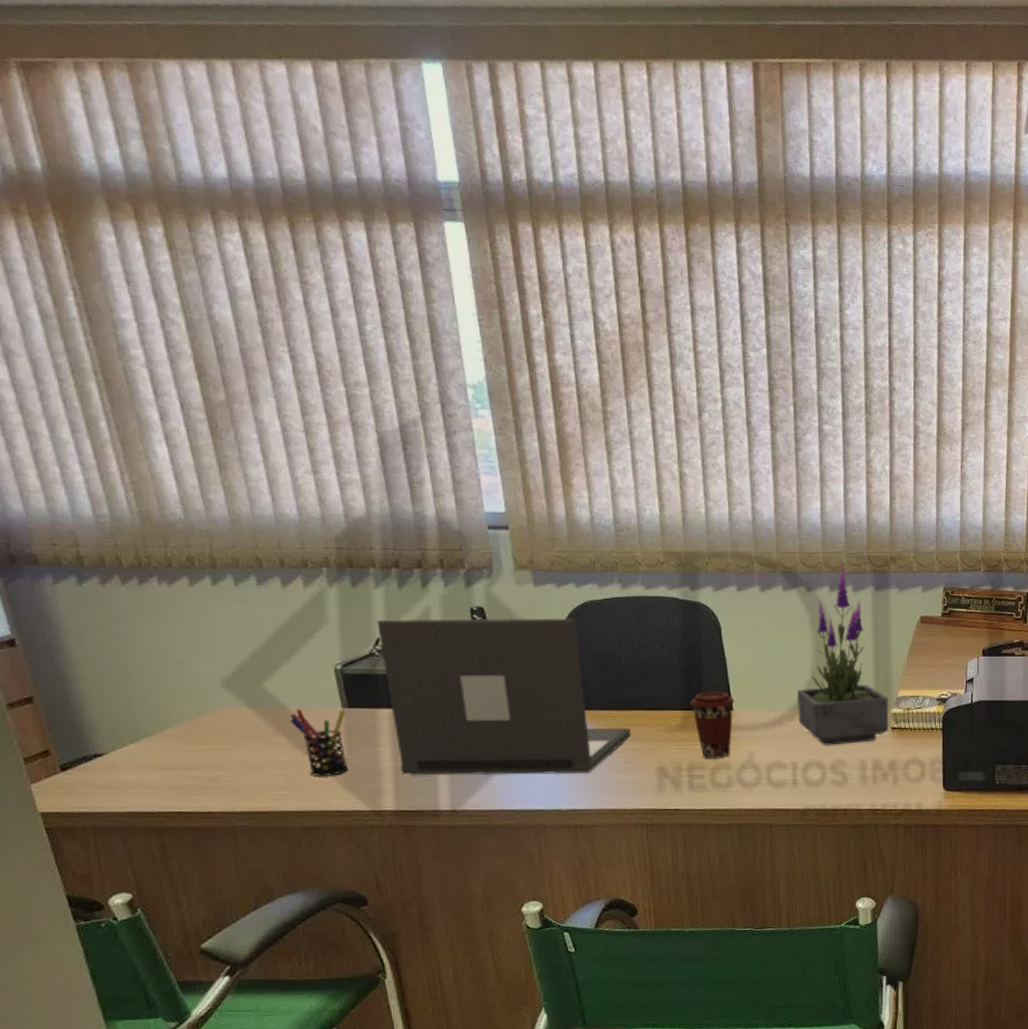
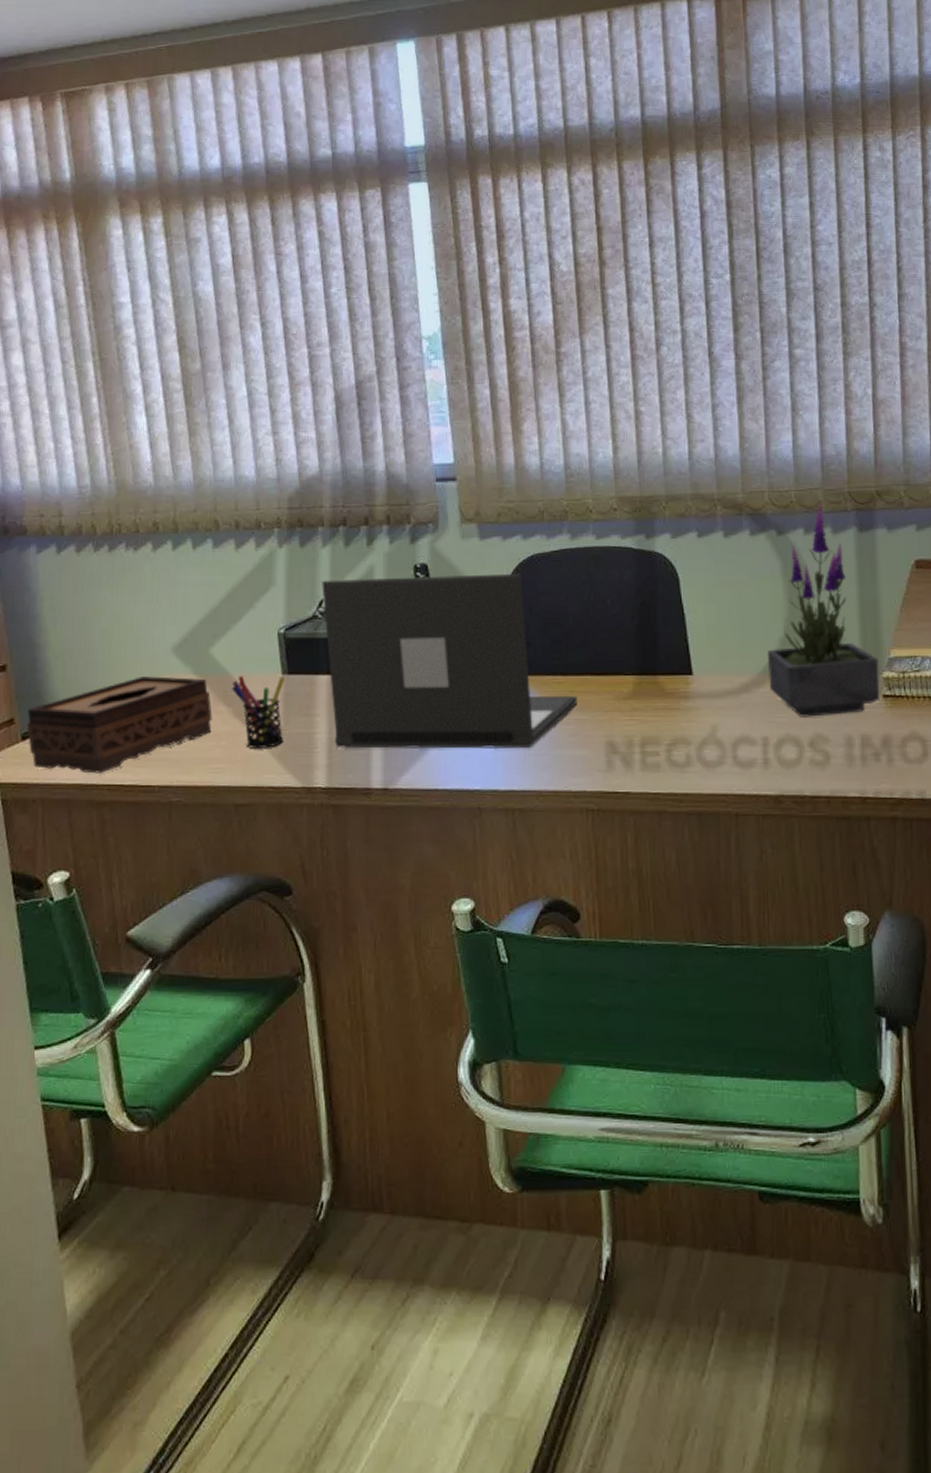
tissue box: none [63,709,273,802] -> present [27,676,213,774]
coffee cup: present [690,691,735,759] -> none [643,652,695,733]

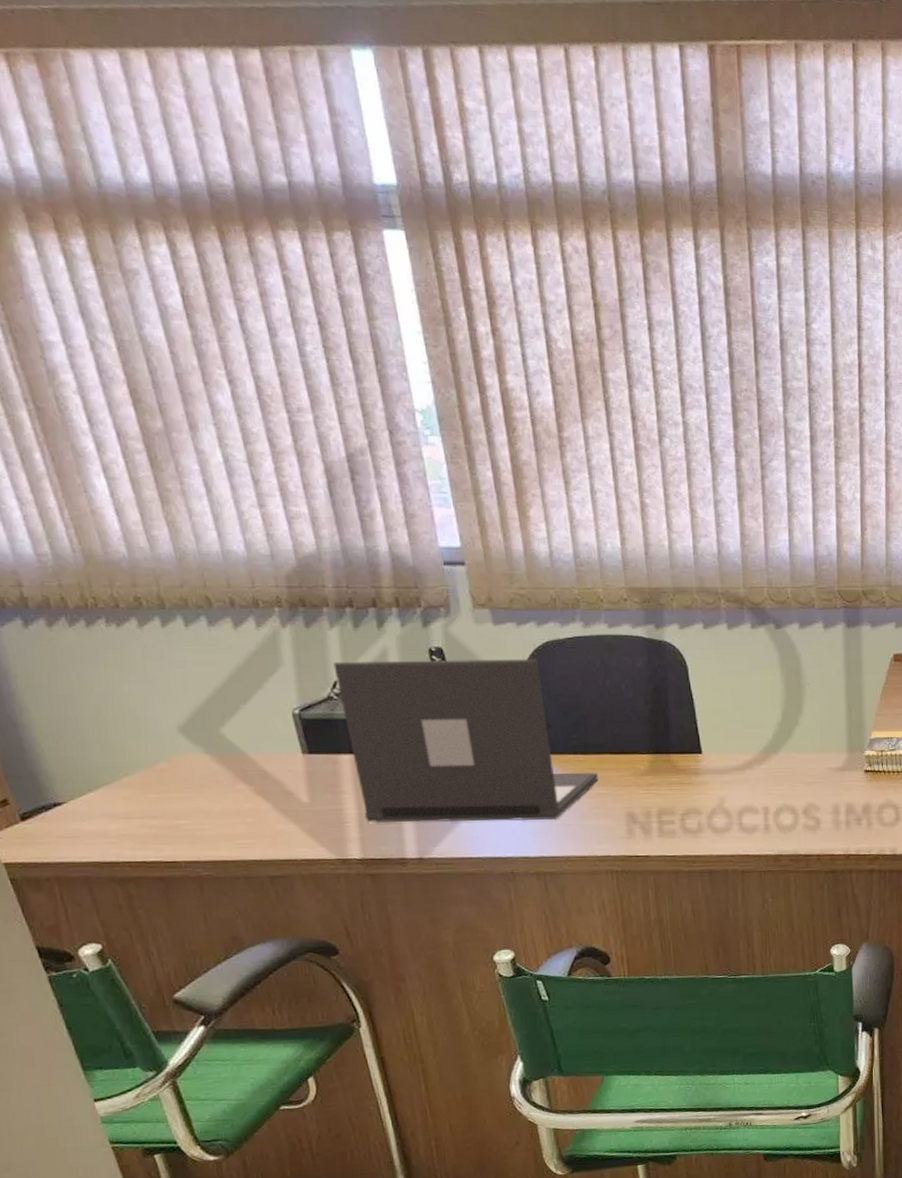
tissue box: present [27,676,213,774] -> none [21,756,235,852]
pen holder: present [231,676,286,750] -> none [249,755,312,826]
potted plant: present [767,504,881,717] -> none [767,601,862,790]

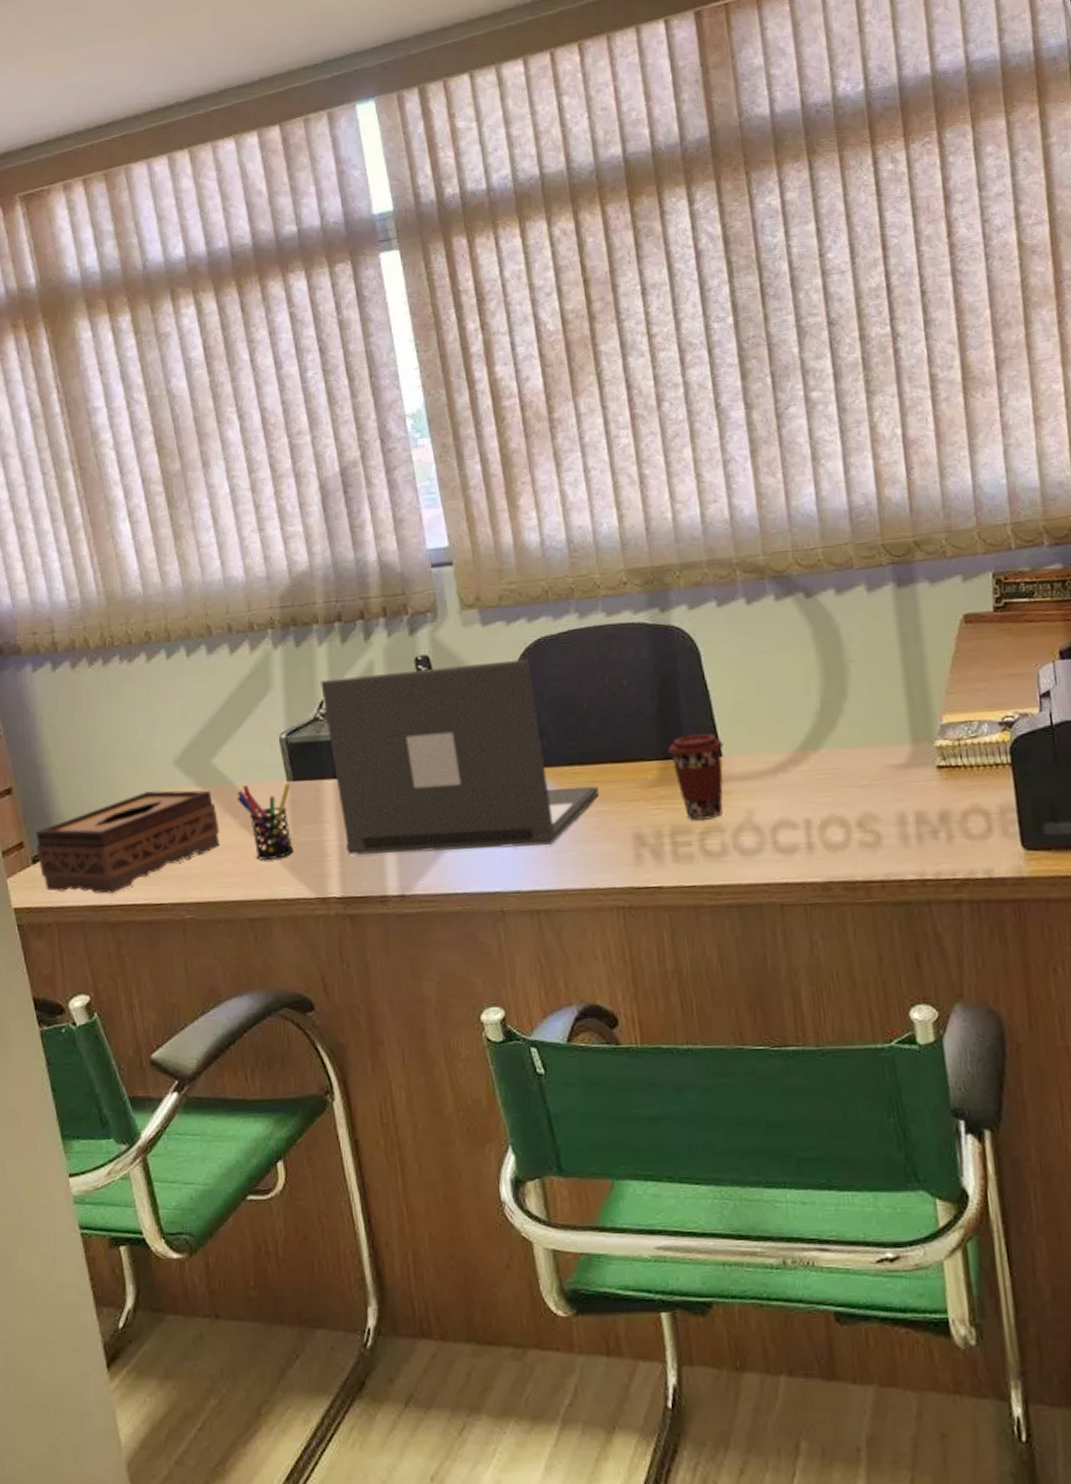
tissue box: none [21,756,235,852] -> present [35,790,220,894]
pen holder: none [249,755,312,826] -> present [236,783,293,861]
coffee cup: none [657,734,703,804] -> present [667,733,724,820]

